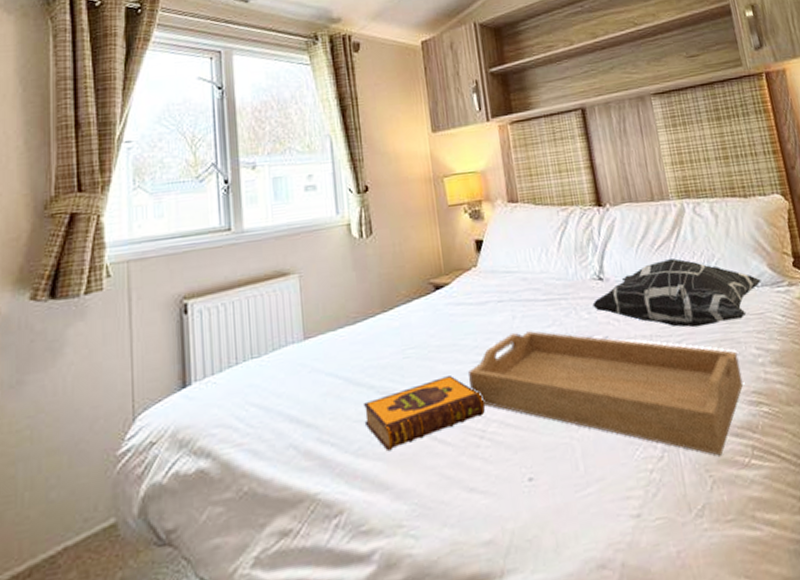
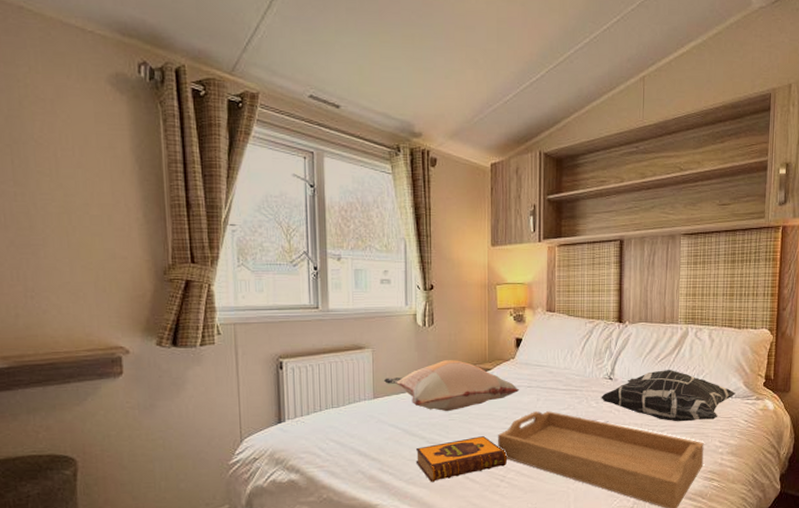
decorative pillow: none [315,276,489,348] -> present [383,360,520,412]

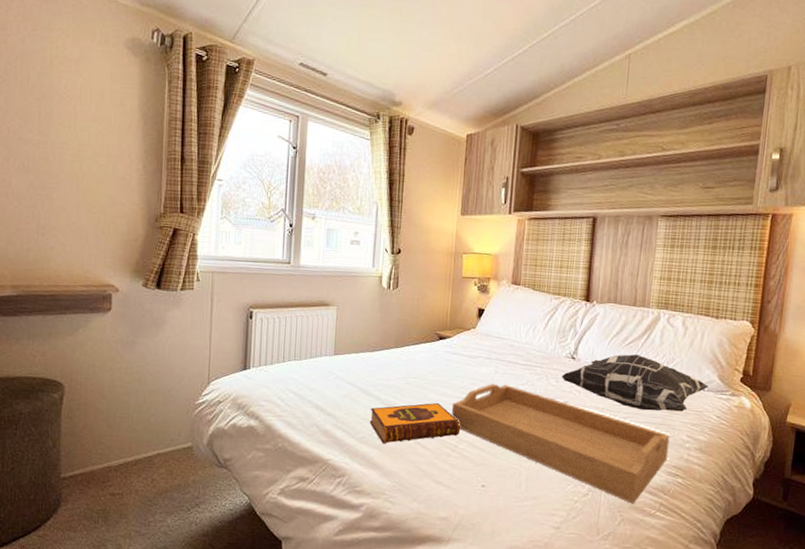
decorative pillow: present [383,360,520,412] -> none [345,324,479,375]

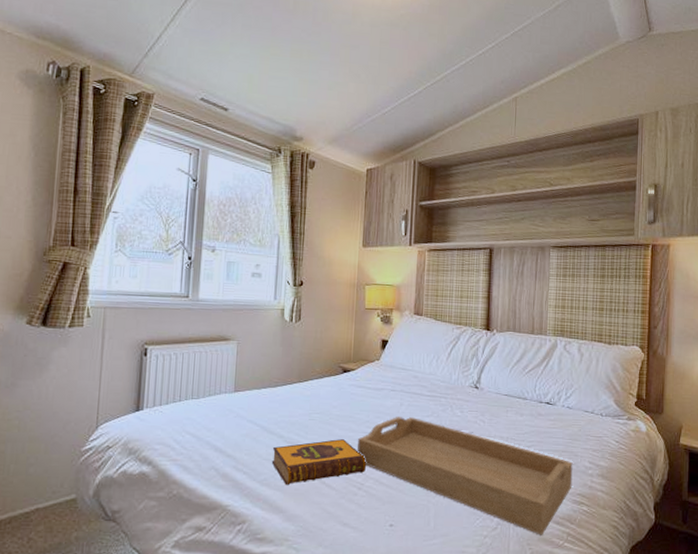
decorative pillow: present [561,354,709,412] -> none [466,382,606,438]

